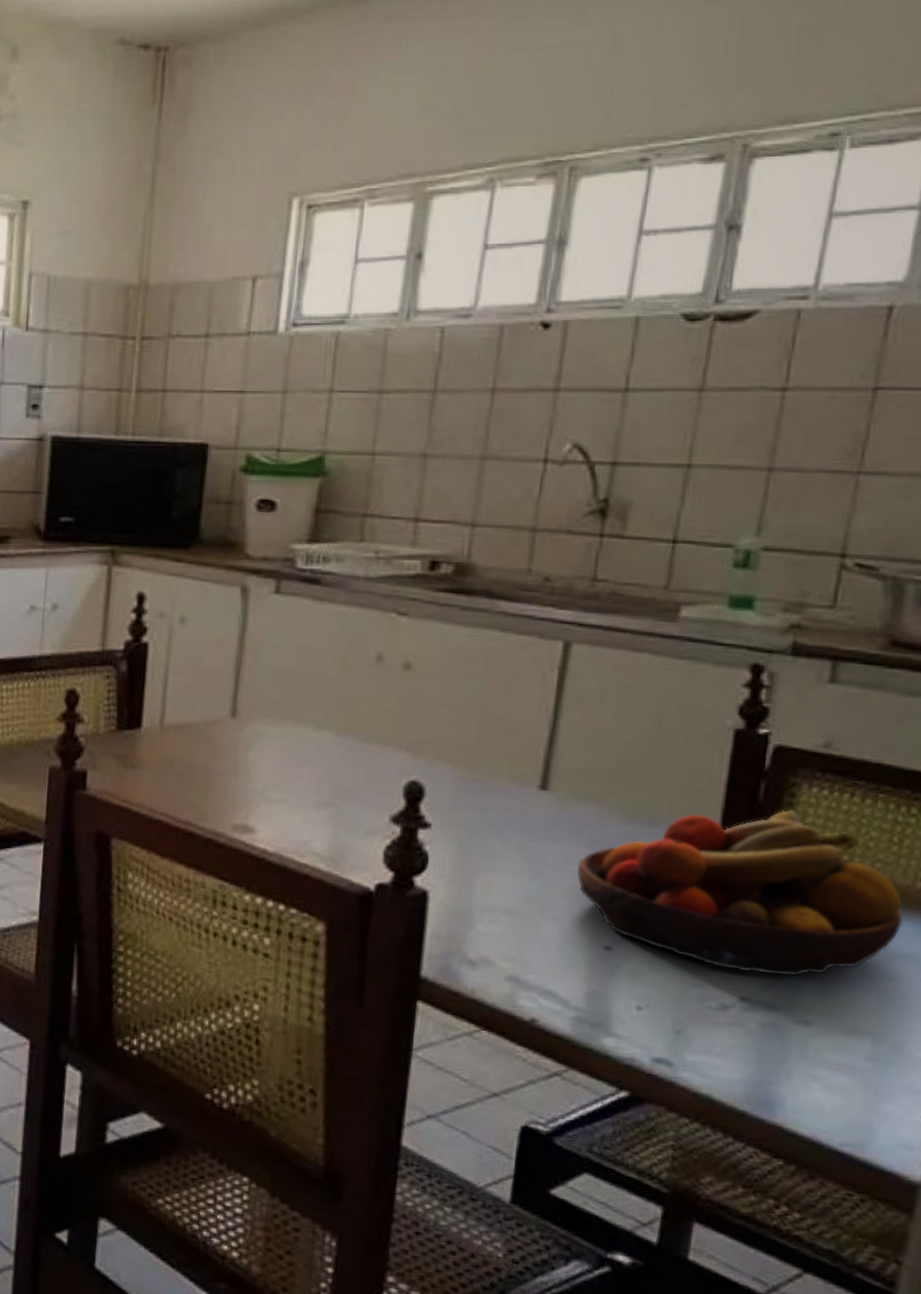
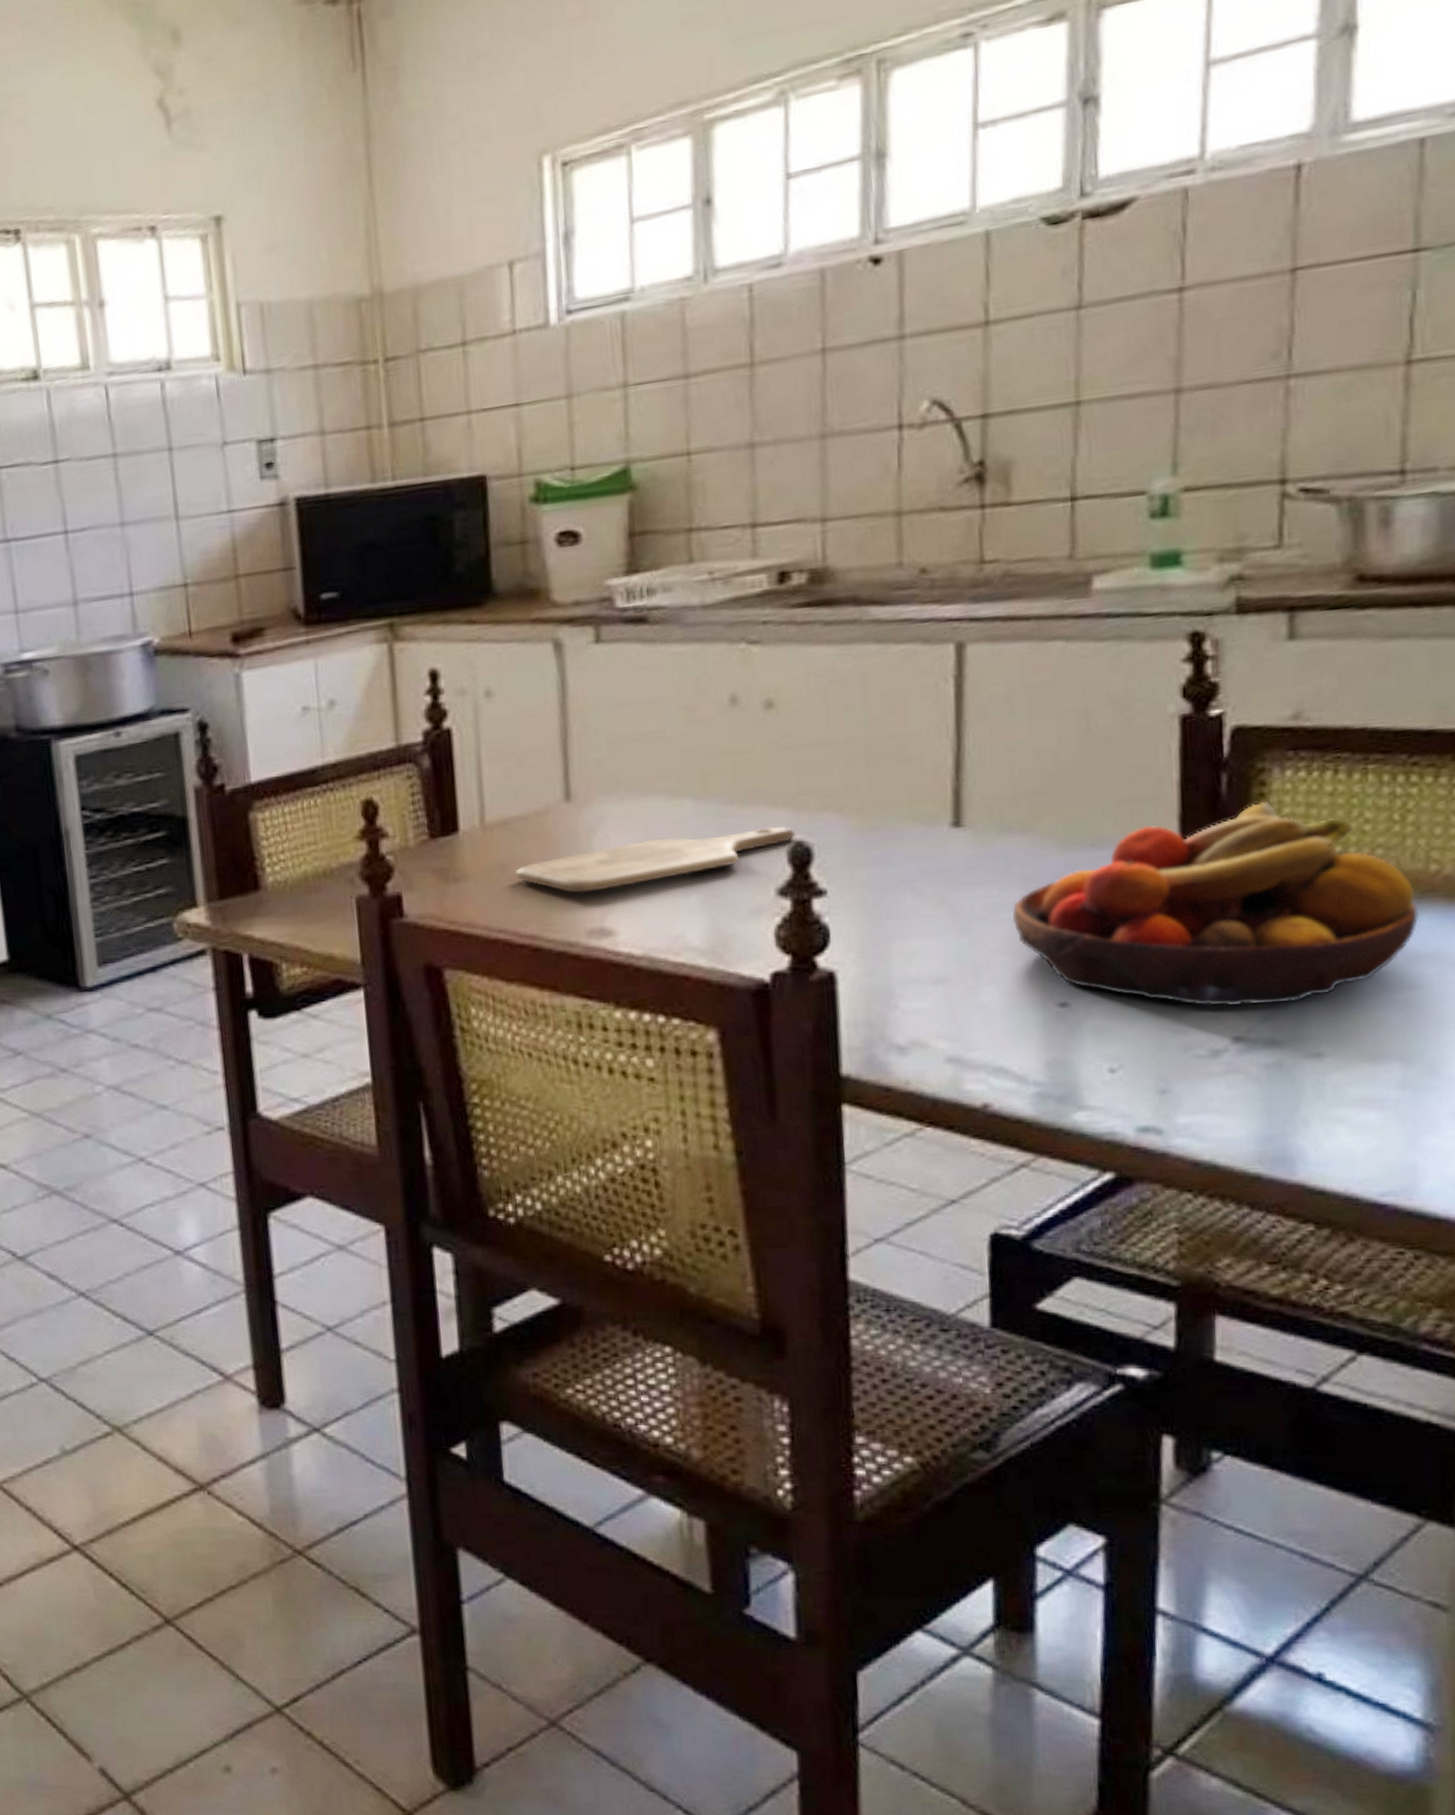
cutting board: none [182,759,413,795] -> present [516,825,796,894]

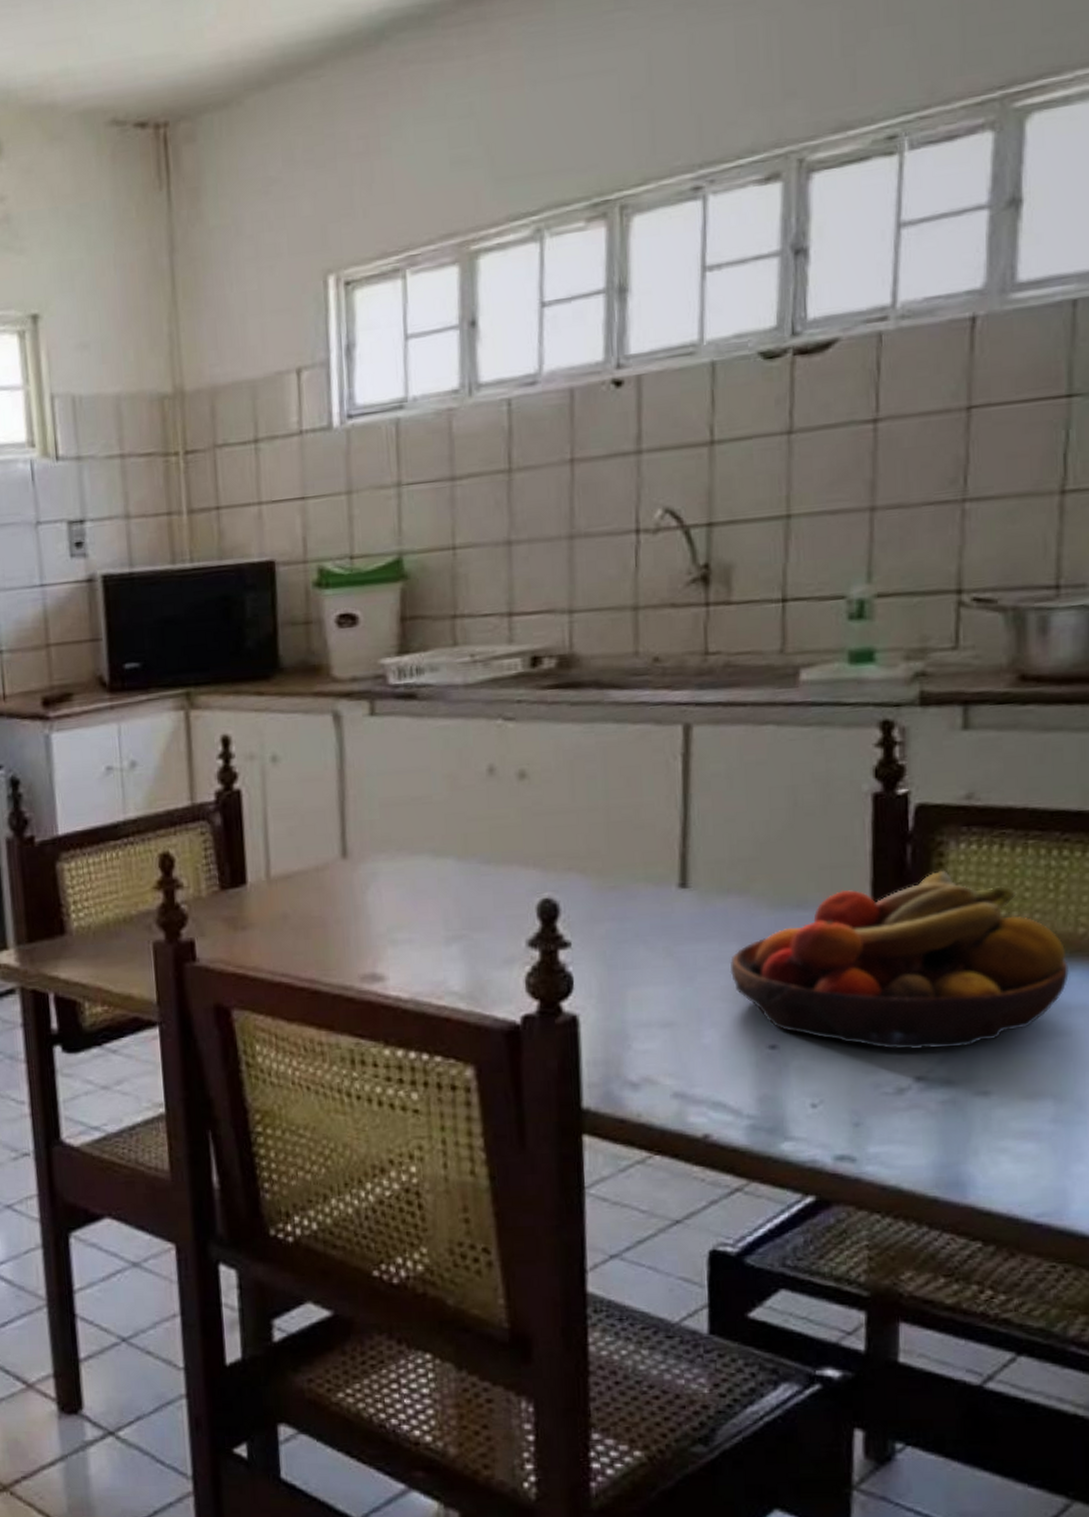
cutting board: present [516,825,796,894] -> none [297,884,545,942]

